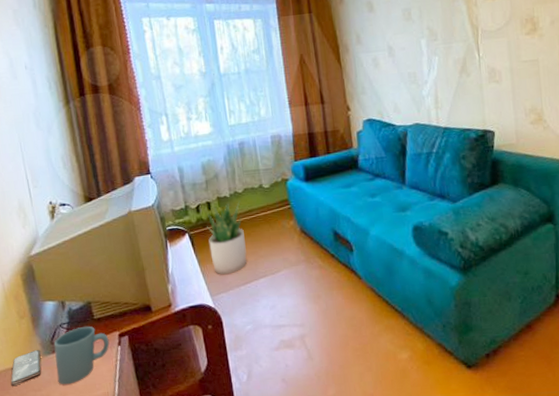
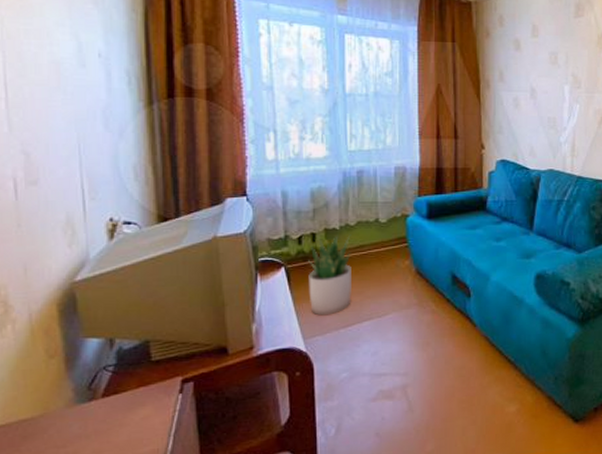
mobile phone: present [10,349,42,387] -> none [23,396,73,443]
mug: present [53,326,110,385] -> none [91,369,168,440]

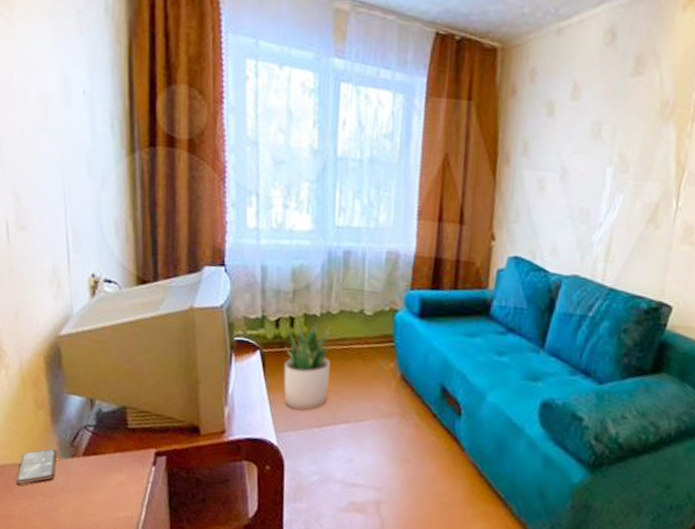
mobile phone: none [23,396,73,443] -> present [16,448,58,486]

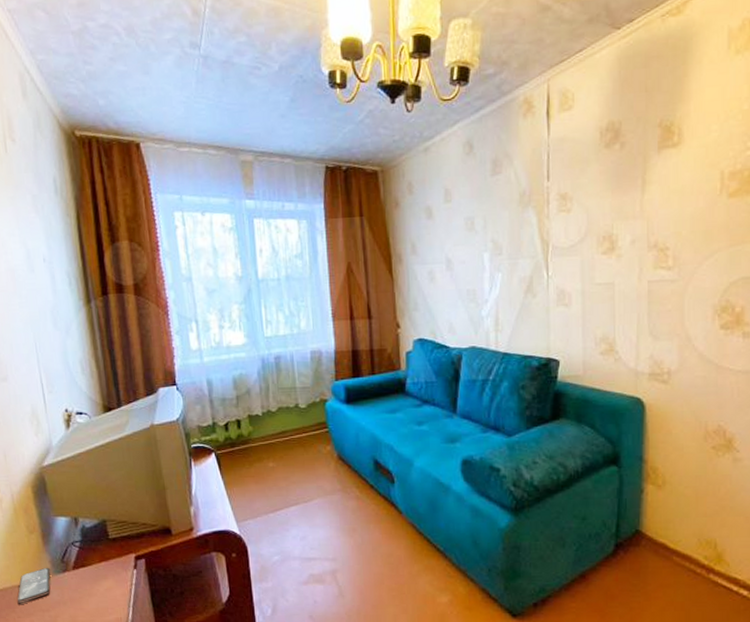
planter: present [283,323,332,411] -> none [236,420,278,500]

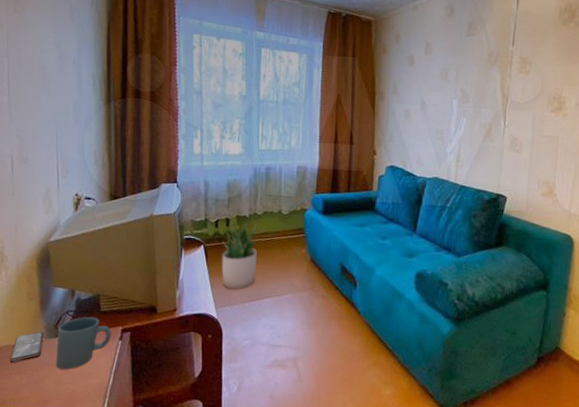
mug: none [64,545,125,607] -> present [56,316,112,370]
planter: none [236,420,278,500] -> present [221,222,258,290]

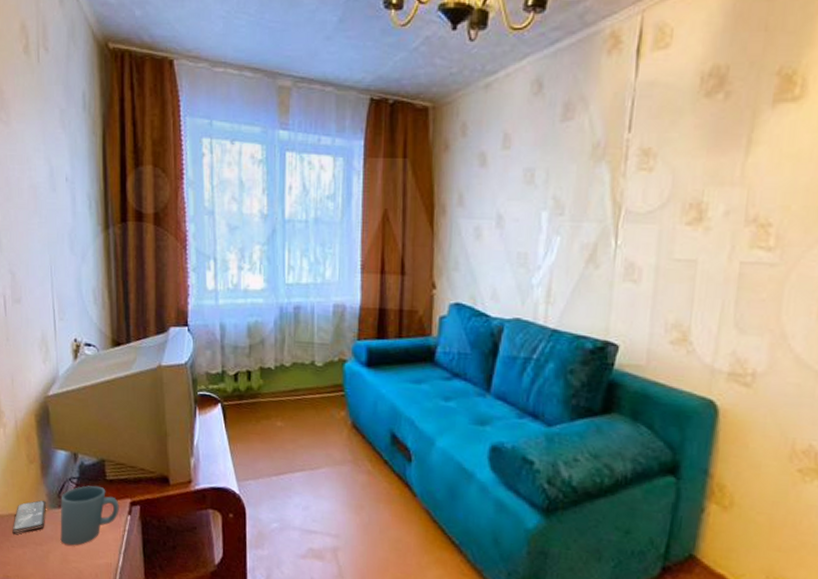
planter: present [221,222,258,290] -> none [243,376,286,460]

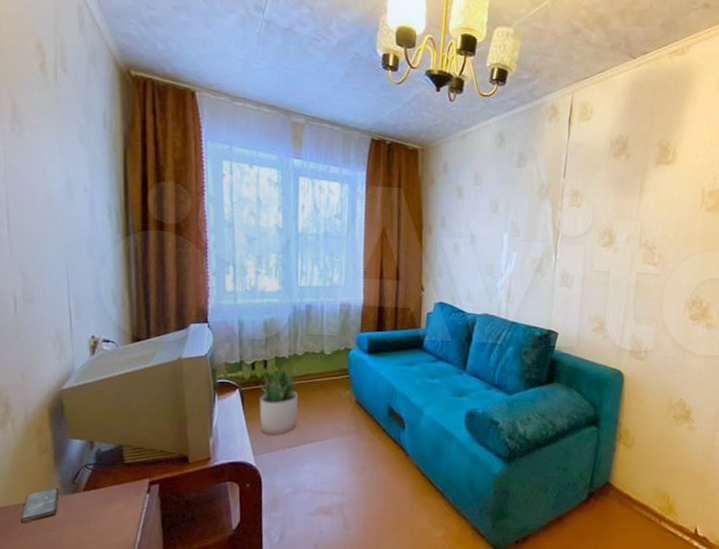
mug: present [60,485,119,546] -> none [74,469,138,528]
planter: none [243,376,286,460] -> present [259,363,299,435]

